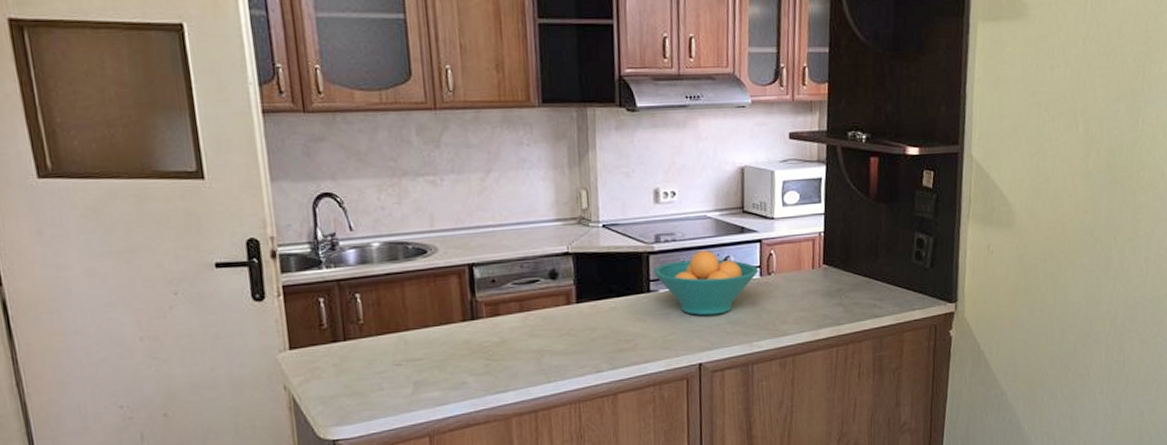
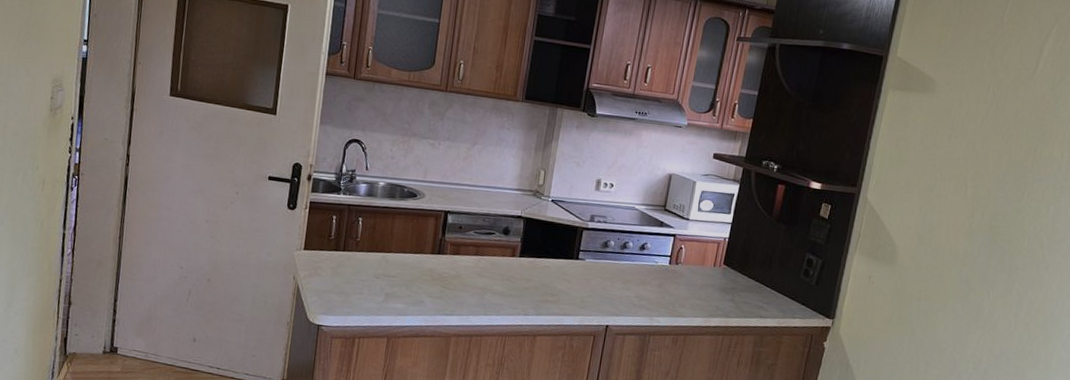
fruit bowl: present [653,250,759,316] -> none [584,234,669,289]

